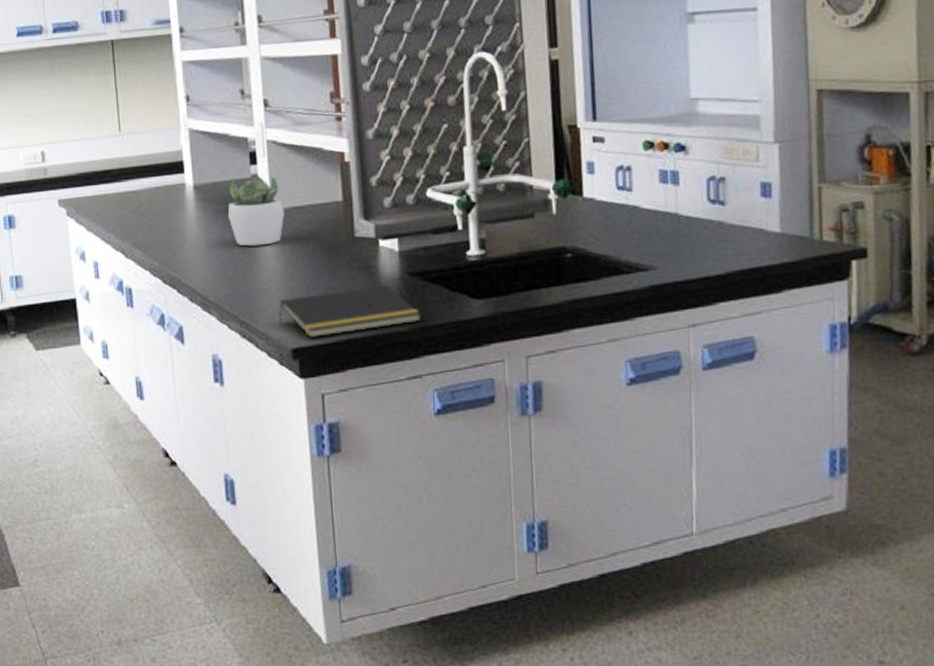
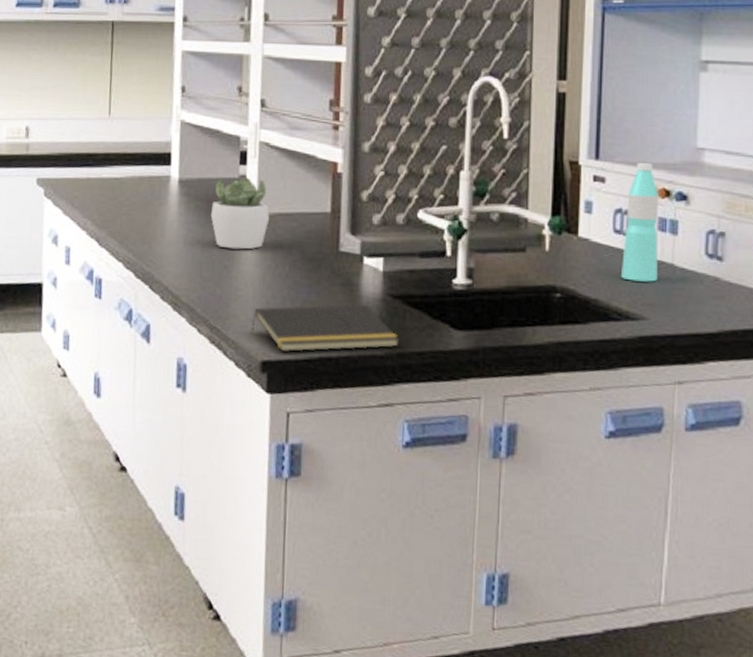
water bottle: none [627,119,663,234] -> present [621,163,658,282]

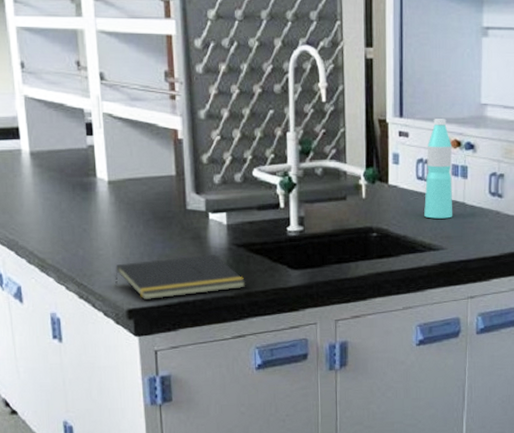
succulent plant: present [210,177,269,250] -> none [64,147,120,214]

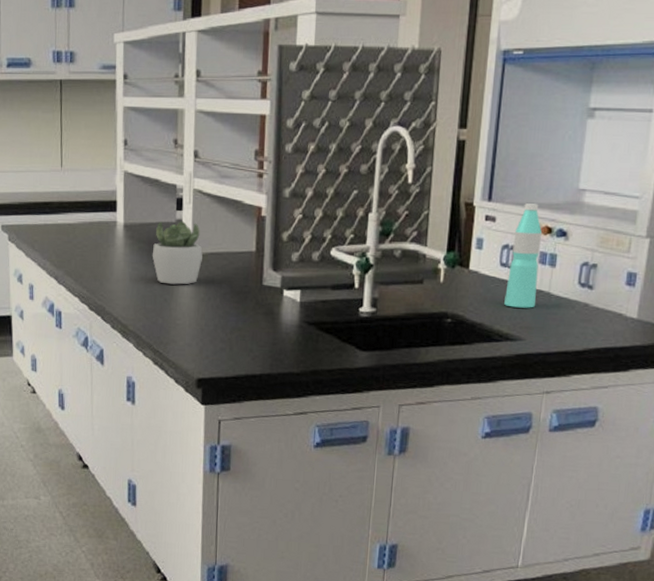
succulent plant: none [64,147,120,214] -> present [152,221,203,285]
notepad: present [114,254,246,301] -> none [187,330,313,371]

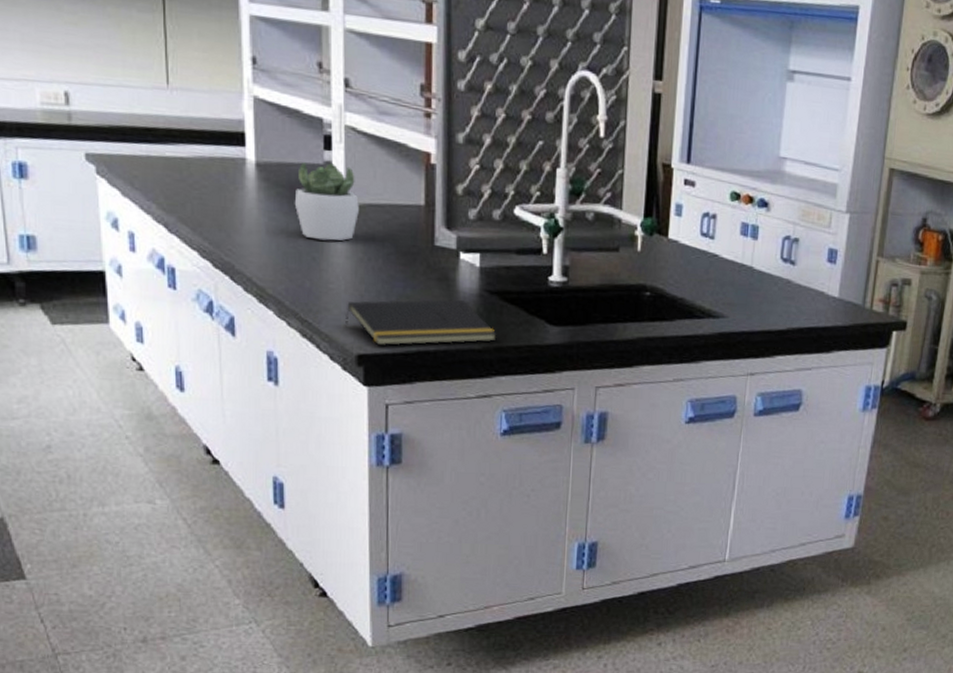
notepad: none [187,330,313,371] -> present [344,299,497,346]
water bottle: present [504,203,542,308] -> none [706,169,743,283]

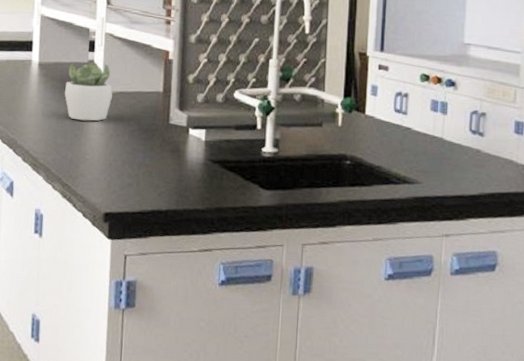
notepad: present [344,299,497,346] -> none [95,167,218,206]

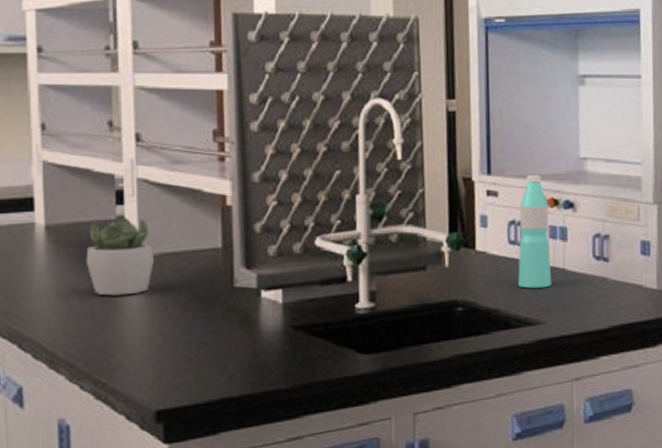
water bottle: none [400,55,432,153] -> present [518,175,551,288]

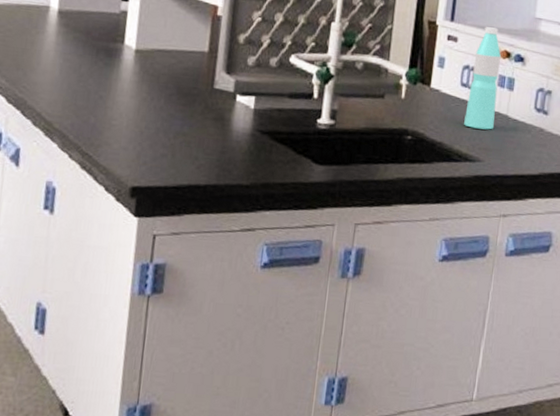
succulent plant: present [85,217,154,296] -> none [88,11,149,82]

